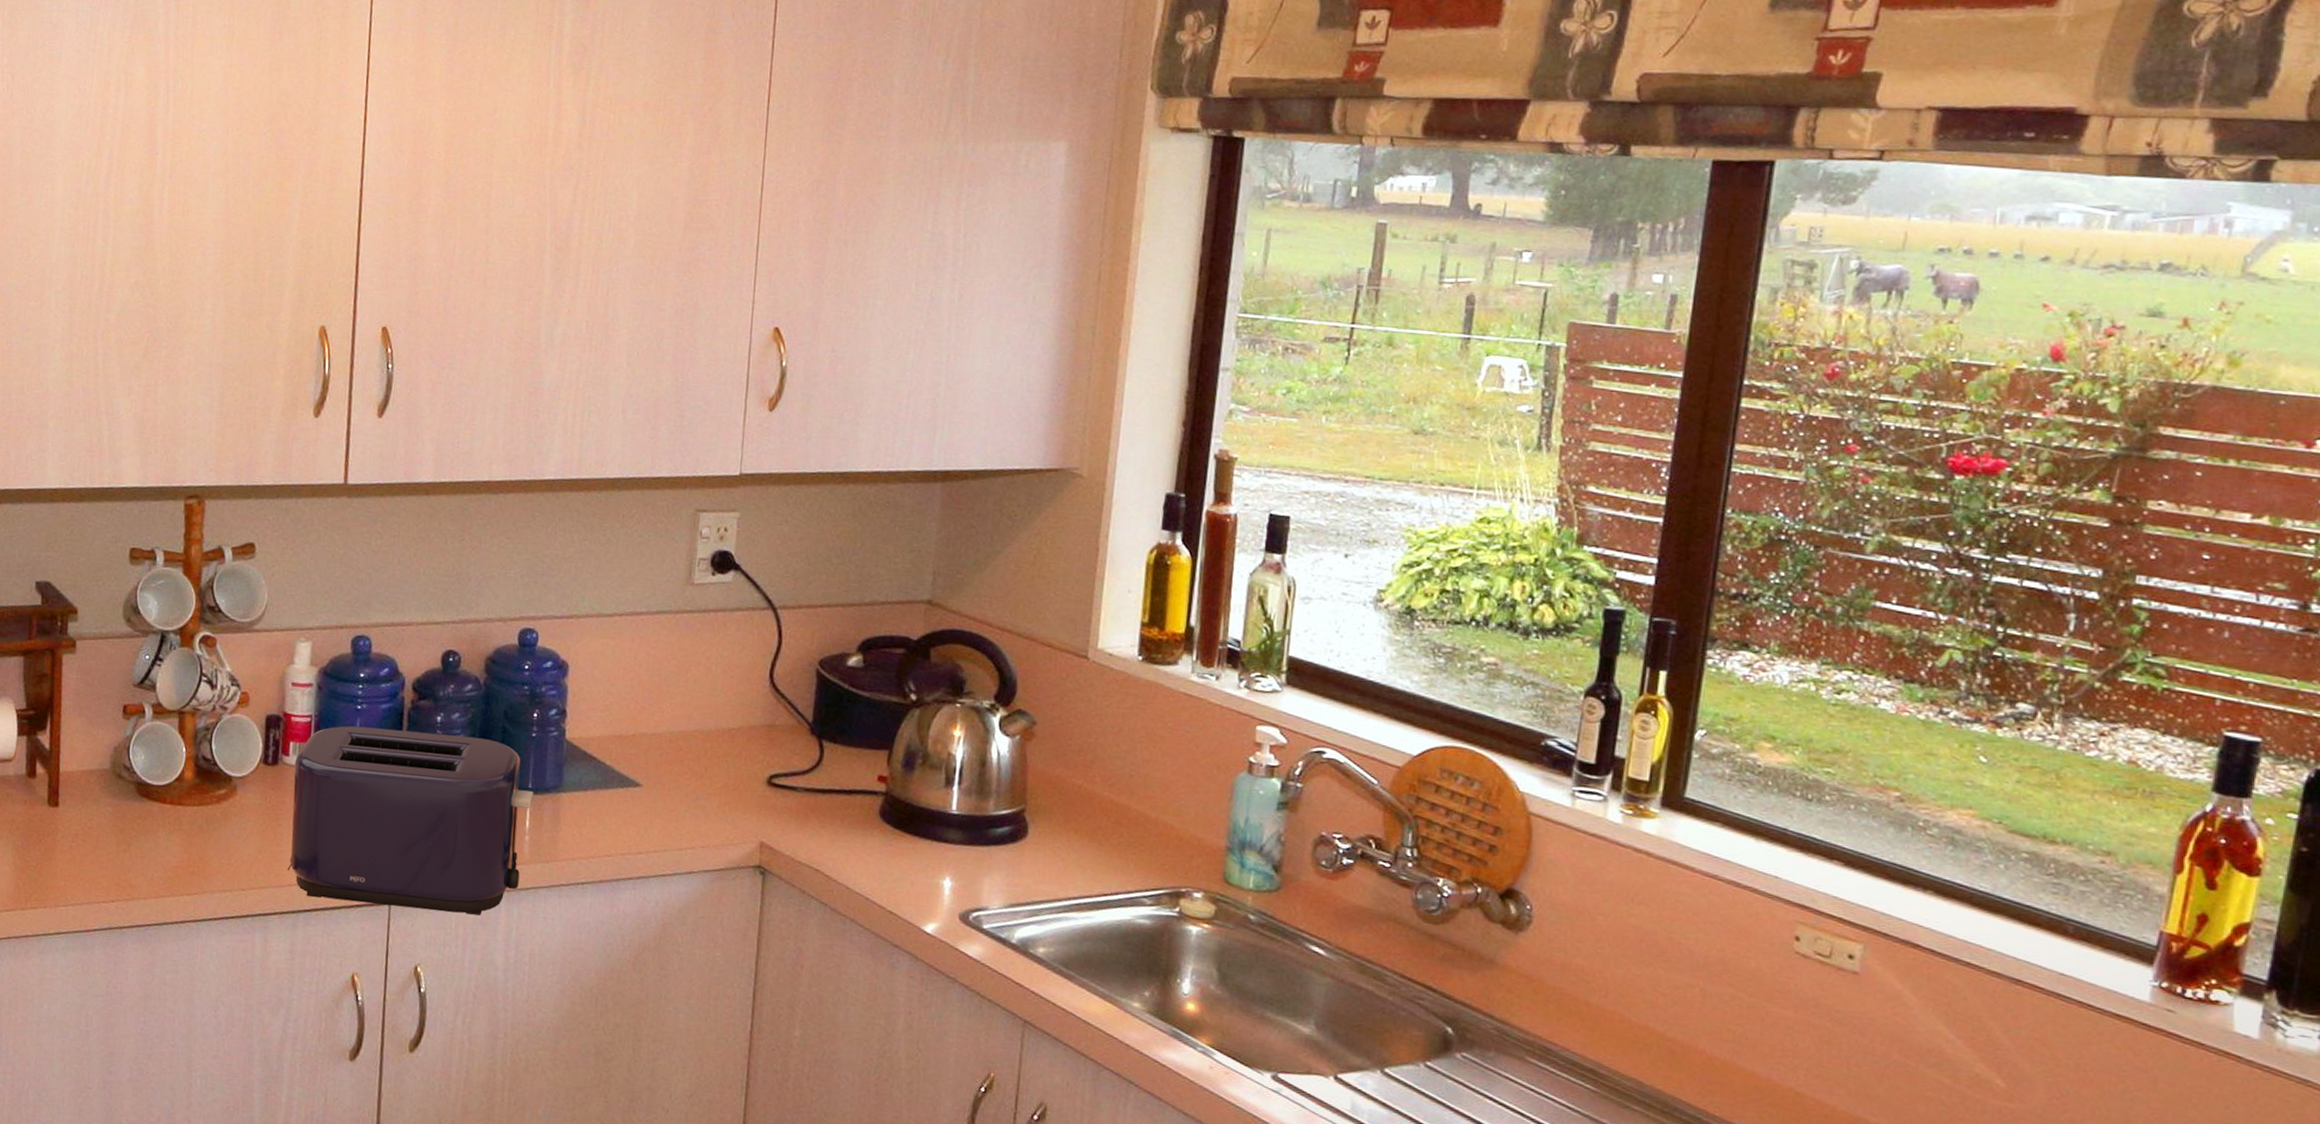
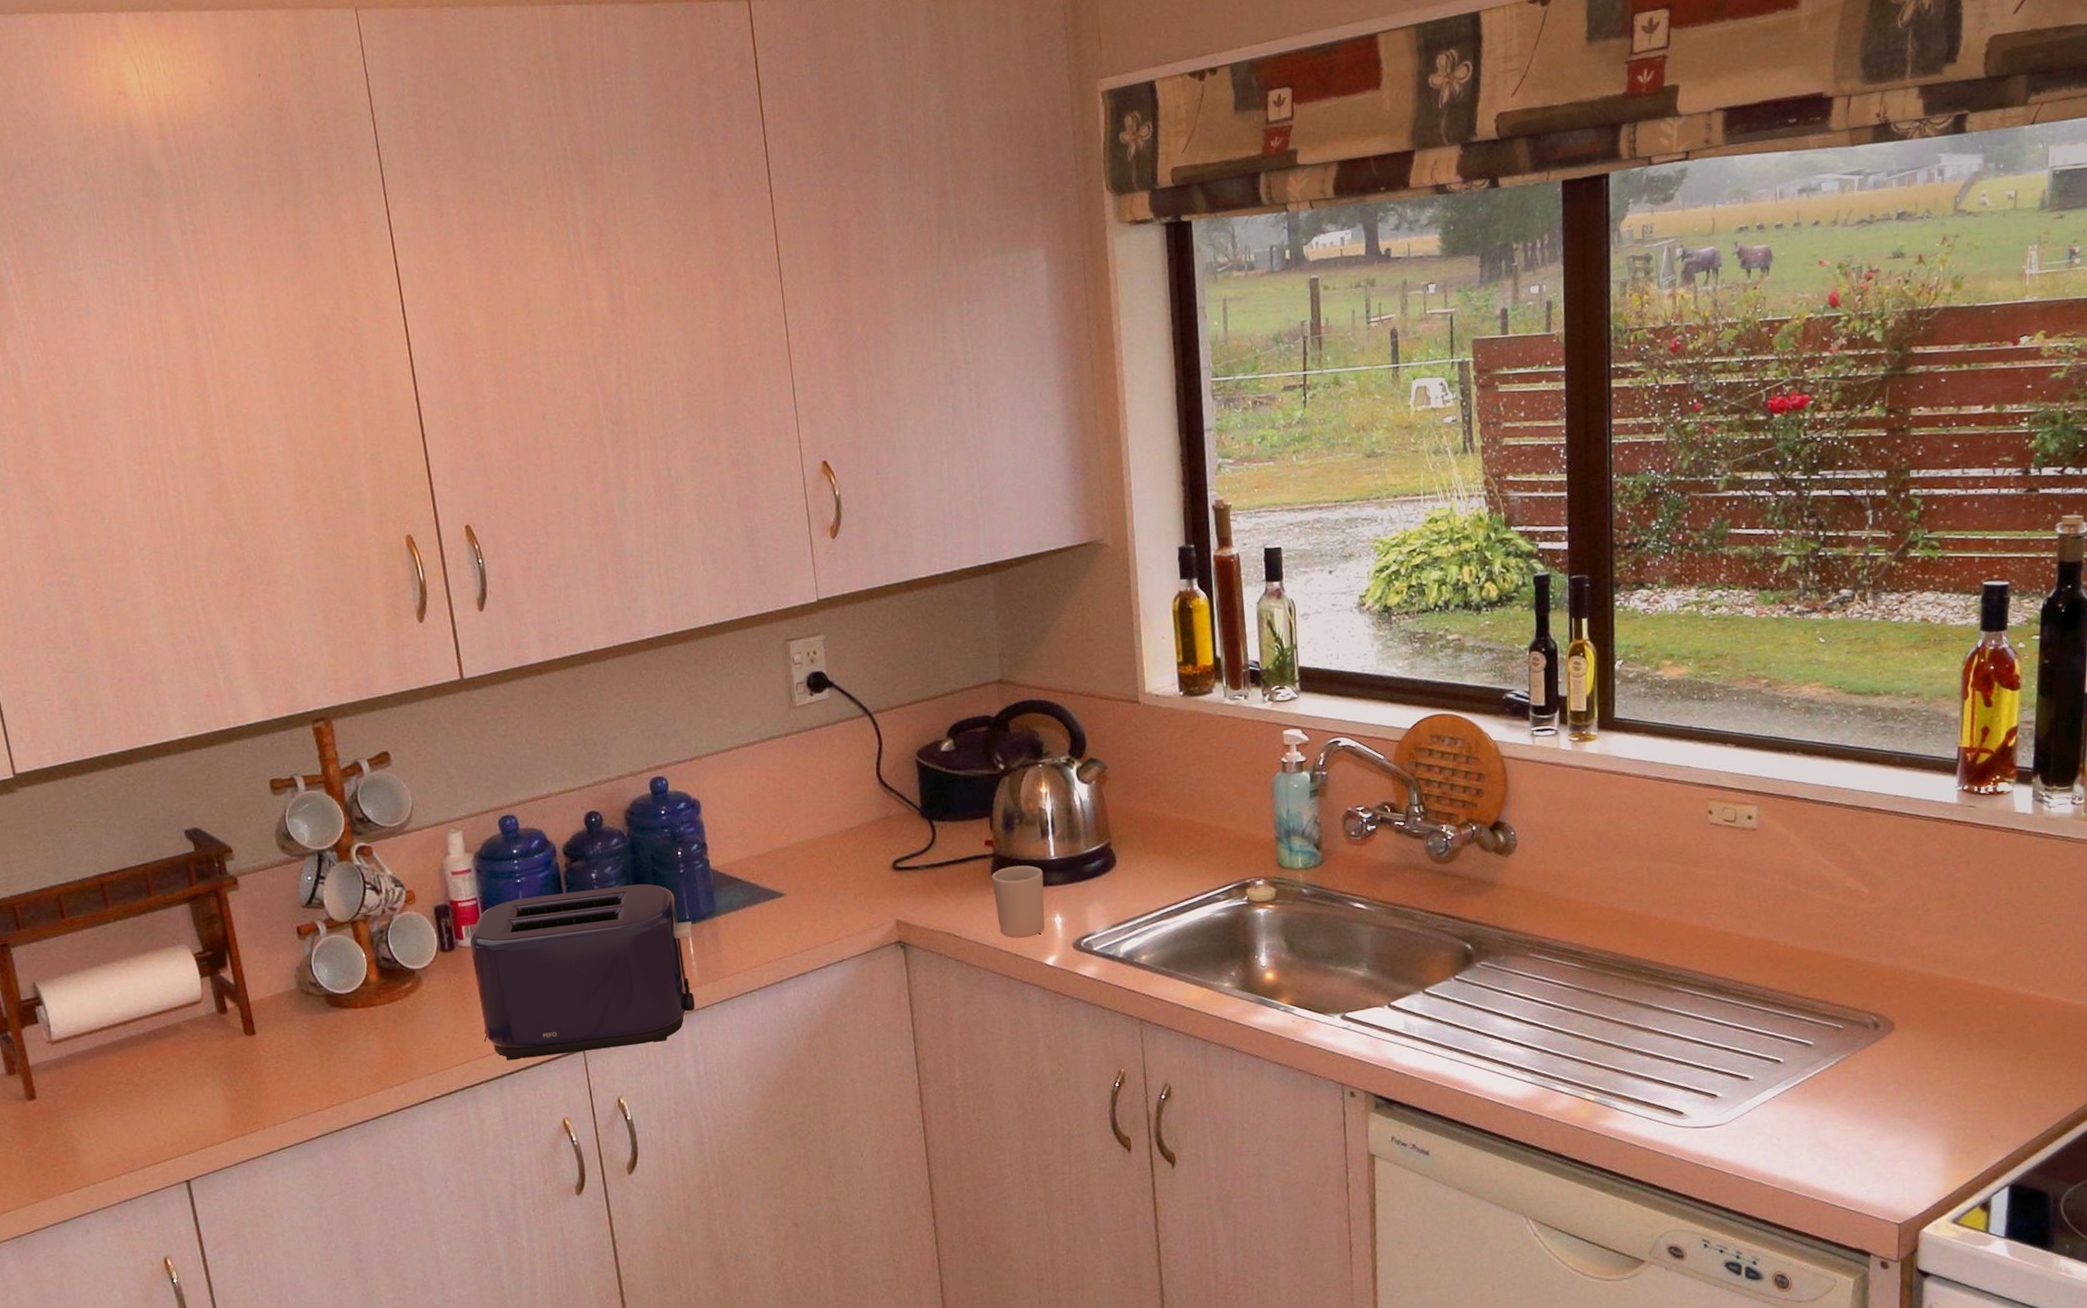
mug: none [877,810,940,896] -> present [992,865,1045,939]

